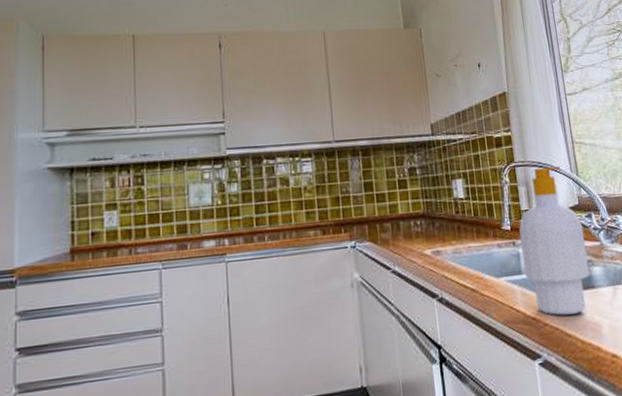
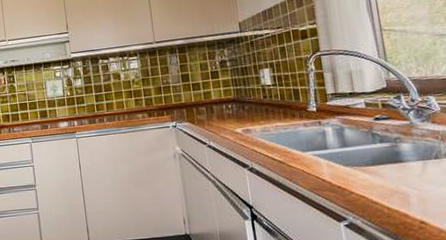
soap bottle: present [519,166,590,316] -> none [325,53,398,186]

